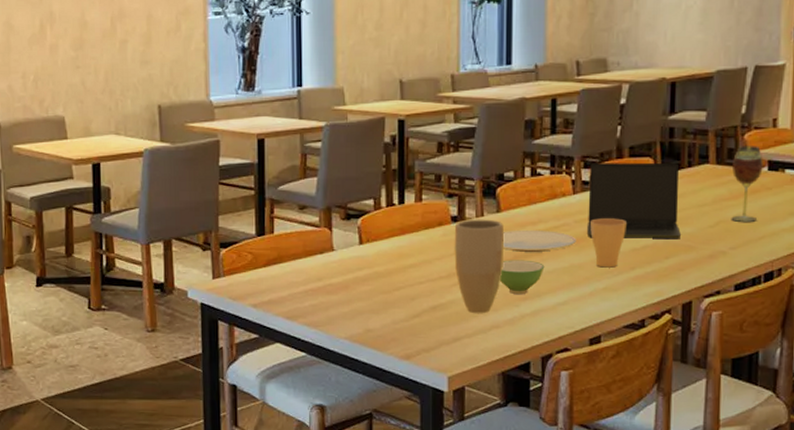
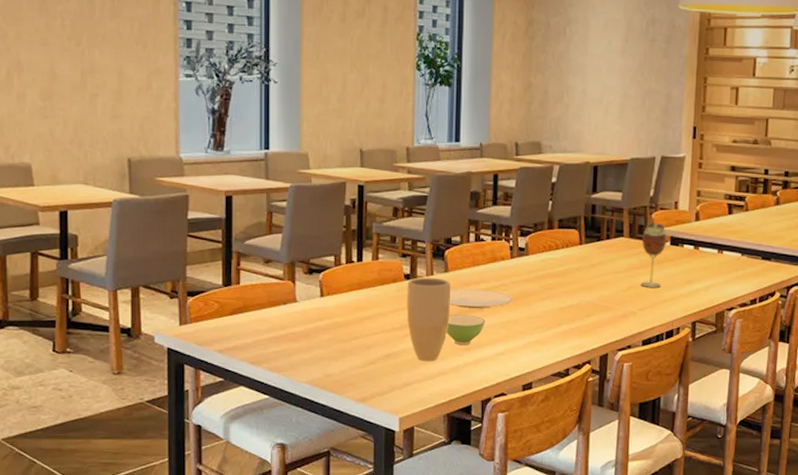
laptop: present [588,162,681,238] -> none [522,232,600,300]
cup: present [590,218,626,268] -> none [525,280,555,324]

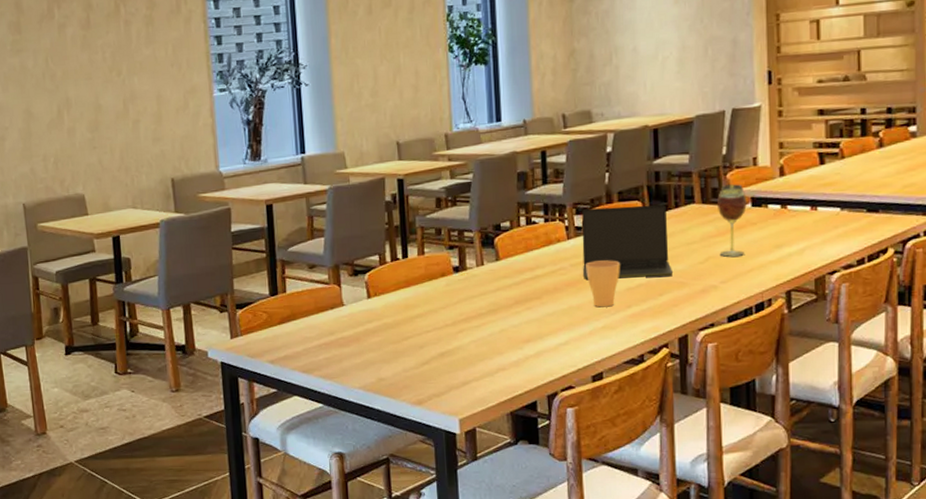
cup: present [406,277,451,362] -> none [456,267,506,358]
bowl: present [446,314,486,346] -> none [502,304,545,338]
plate: present [449,288,513,308] -> none [502,275,574,297]
laptop: none [522,232,600,300] -> present [582,205,673,279]
cup: none [525,280,555,324] -> present [586,260,620,308]

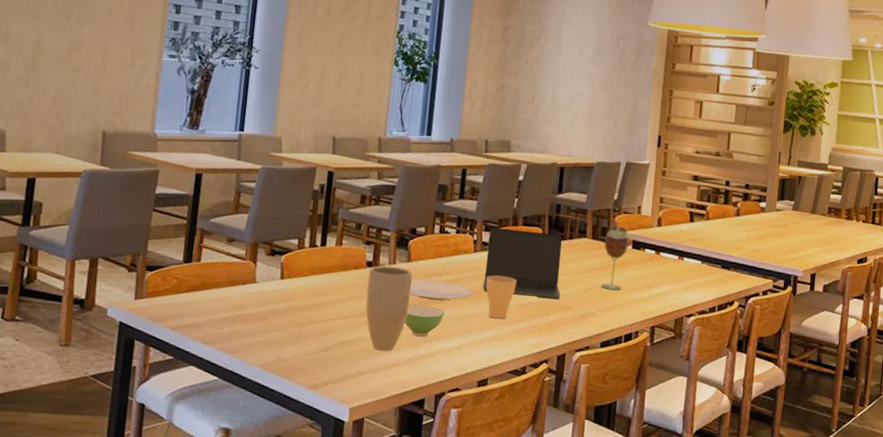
cup: none [456,267,506,358] -> present [365,265,412,352]
plate: none [502,275,574,297] -> present [410,279,474,301]
bowl: none [502,304,545,338] -> present [404,305,445,337]

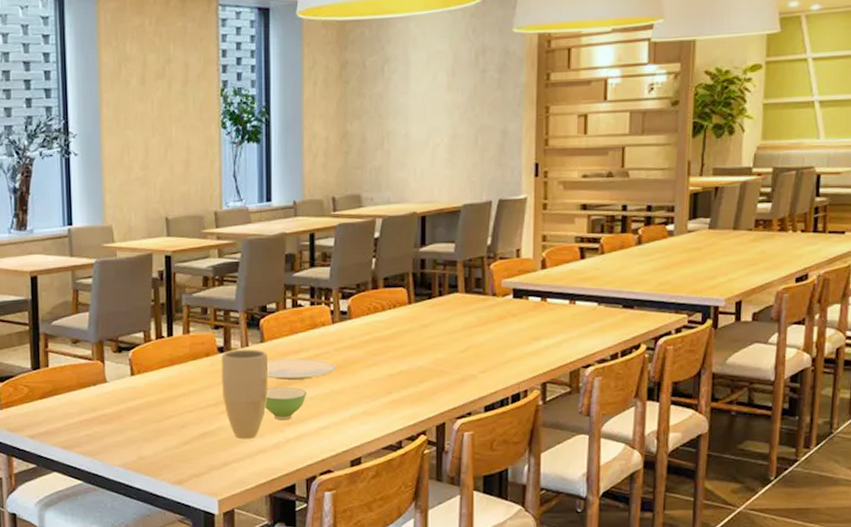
laptop: present [483,227,562,299] -> none [346,292,433,365]
cup: present [486,275,517,319] -> none [349,346,383,393]
wineglass: present [601,226,629,290] -> none [479,275,508,347]

